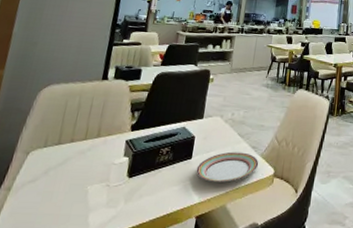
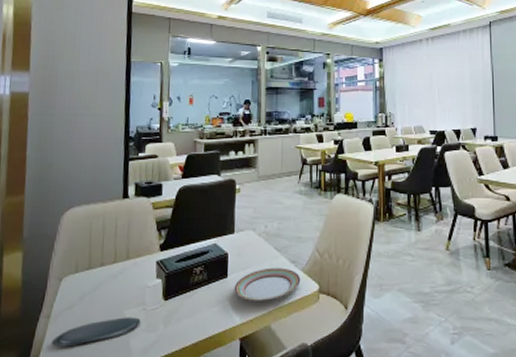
oval tray: none [7,192,102,220] -> present [51,317,141,347]

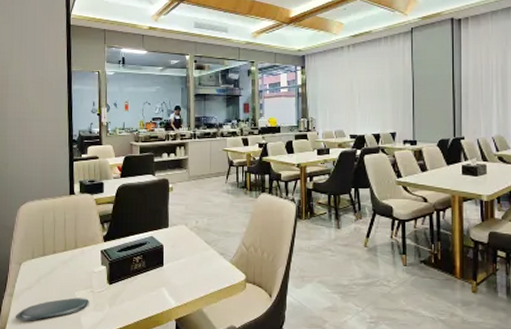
plate: present [234,268,301,301] -> none [169,258,229,288]

